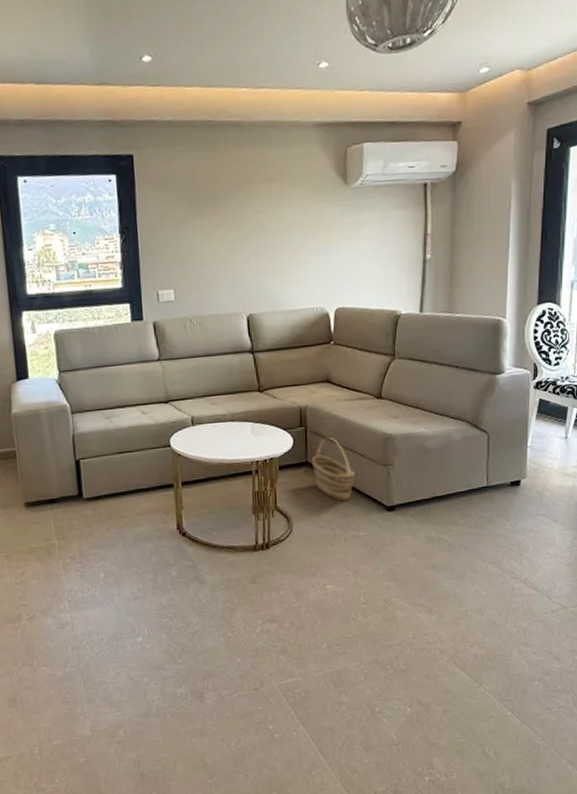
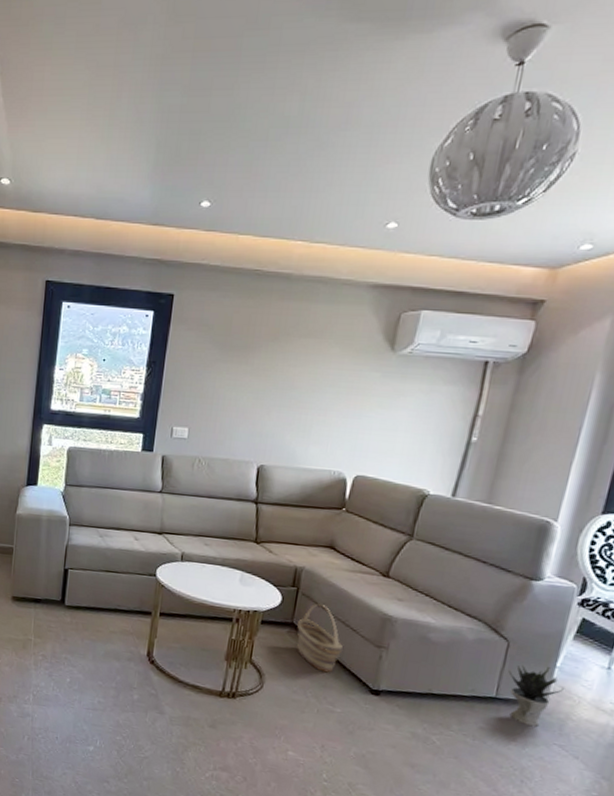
potted plant: none [493,448,538,504] -> present [508,665,565,727]

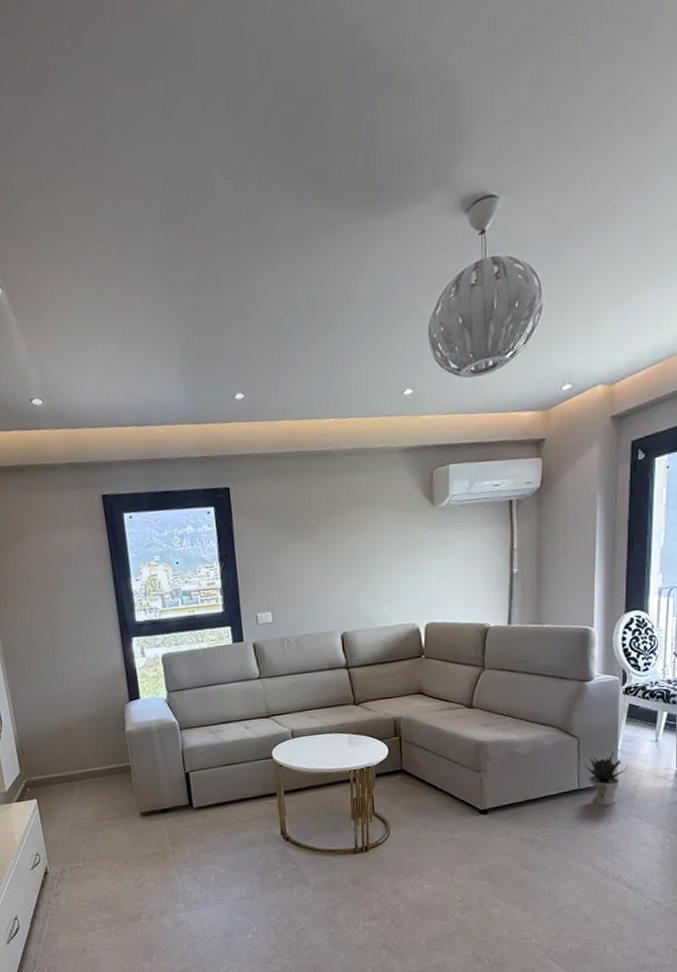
basket: present [296,604,343,673] -> none [407,746,450,807]

